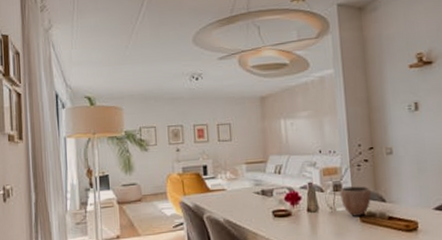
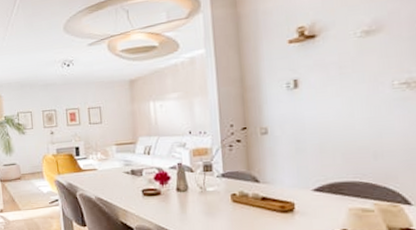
decorative bowl: present [340,186,372,216] -> none [210,166,244,196]

